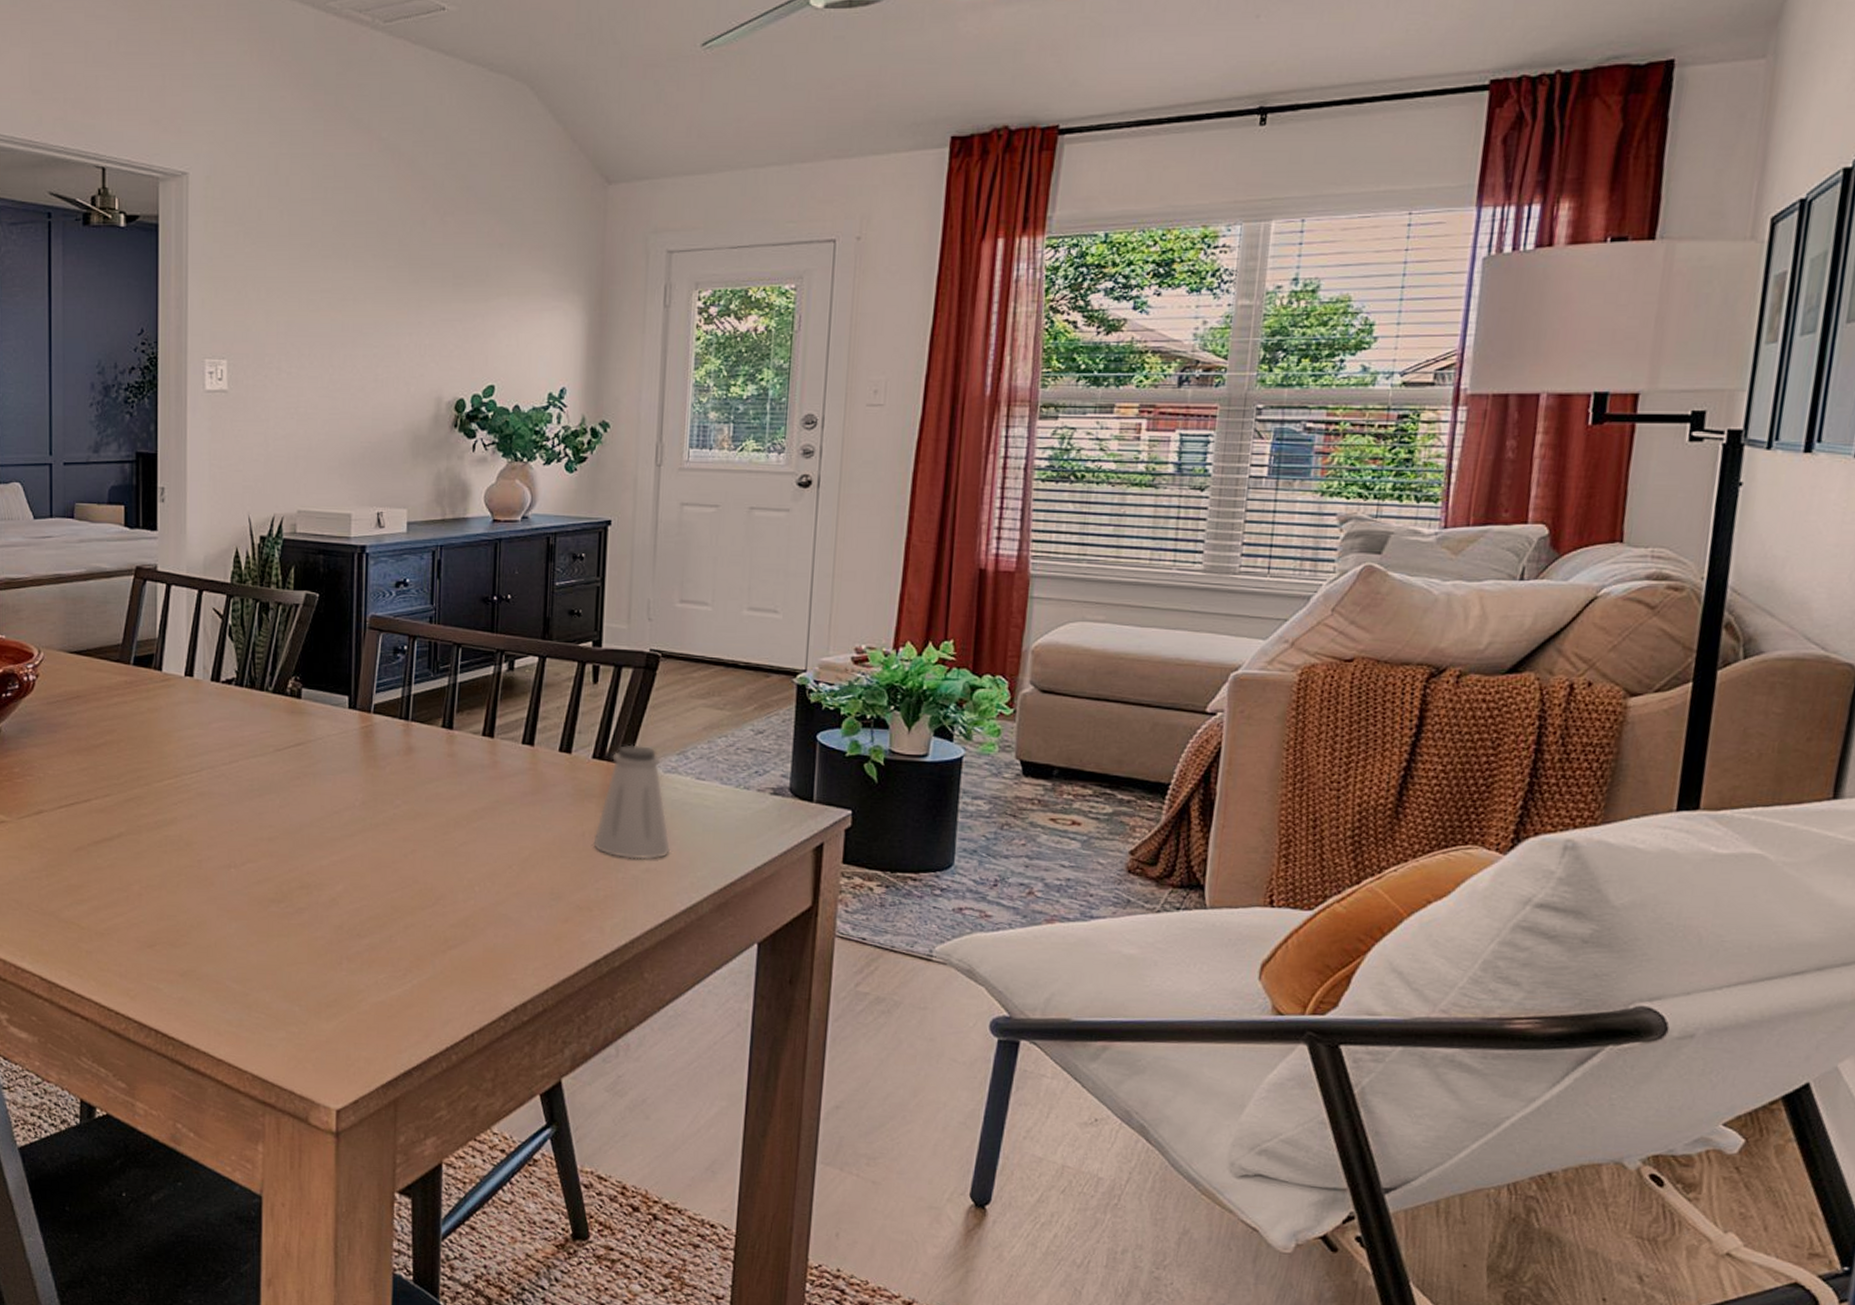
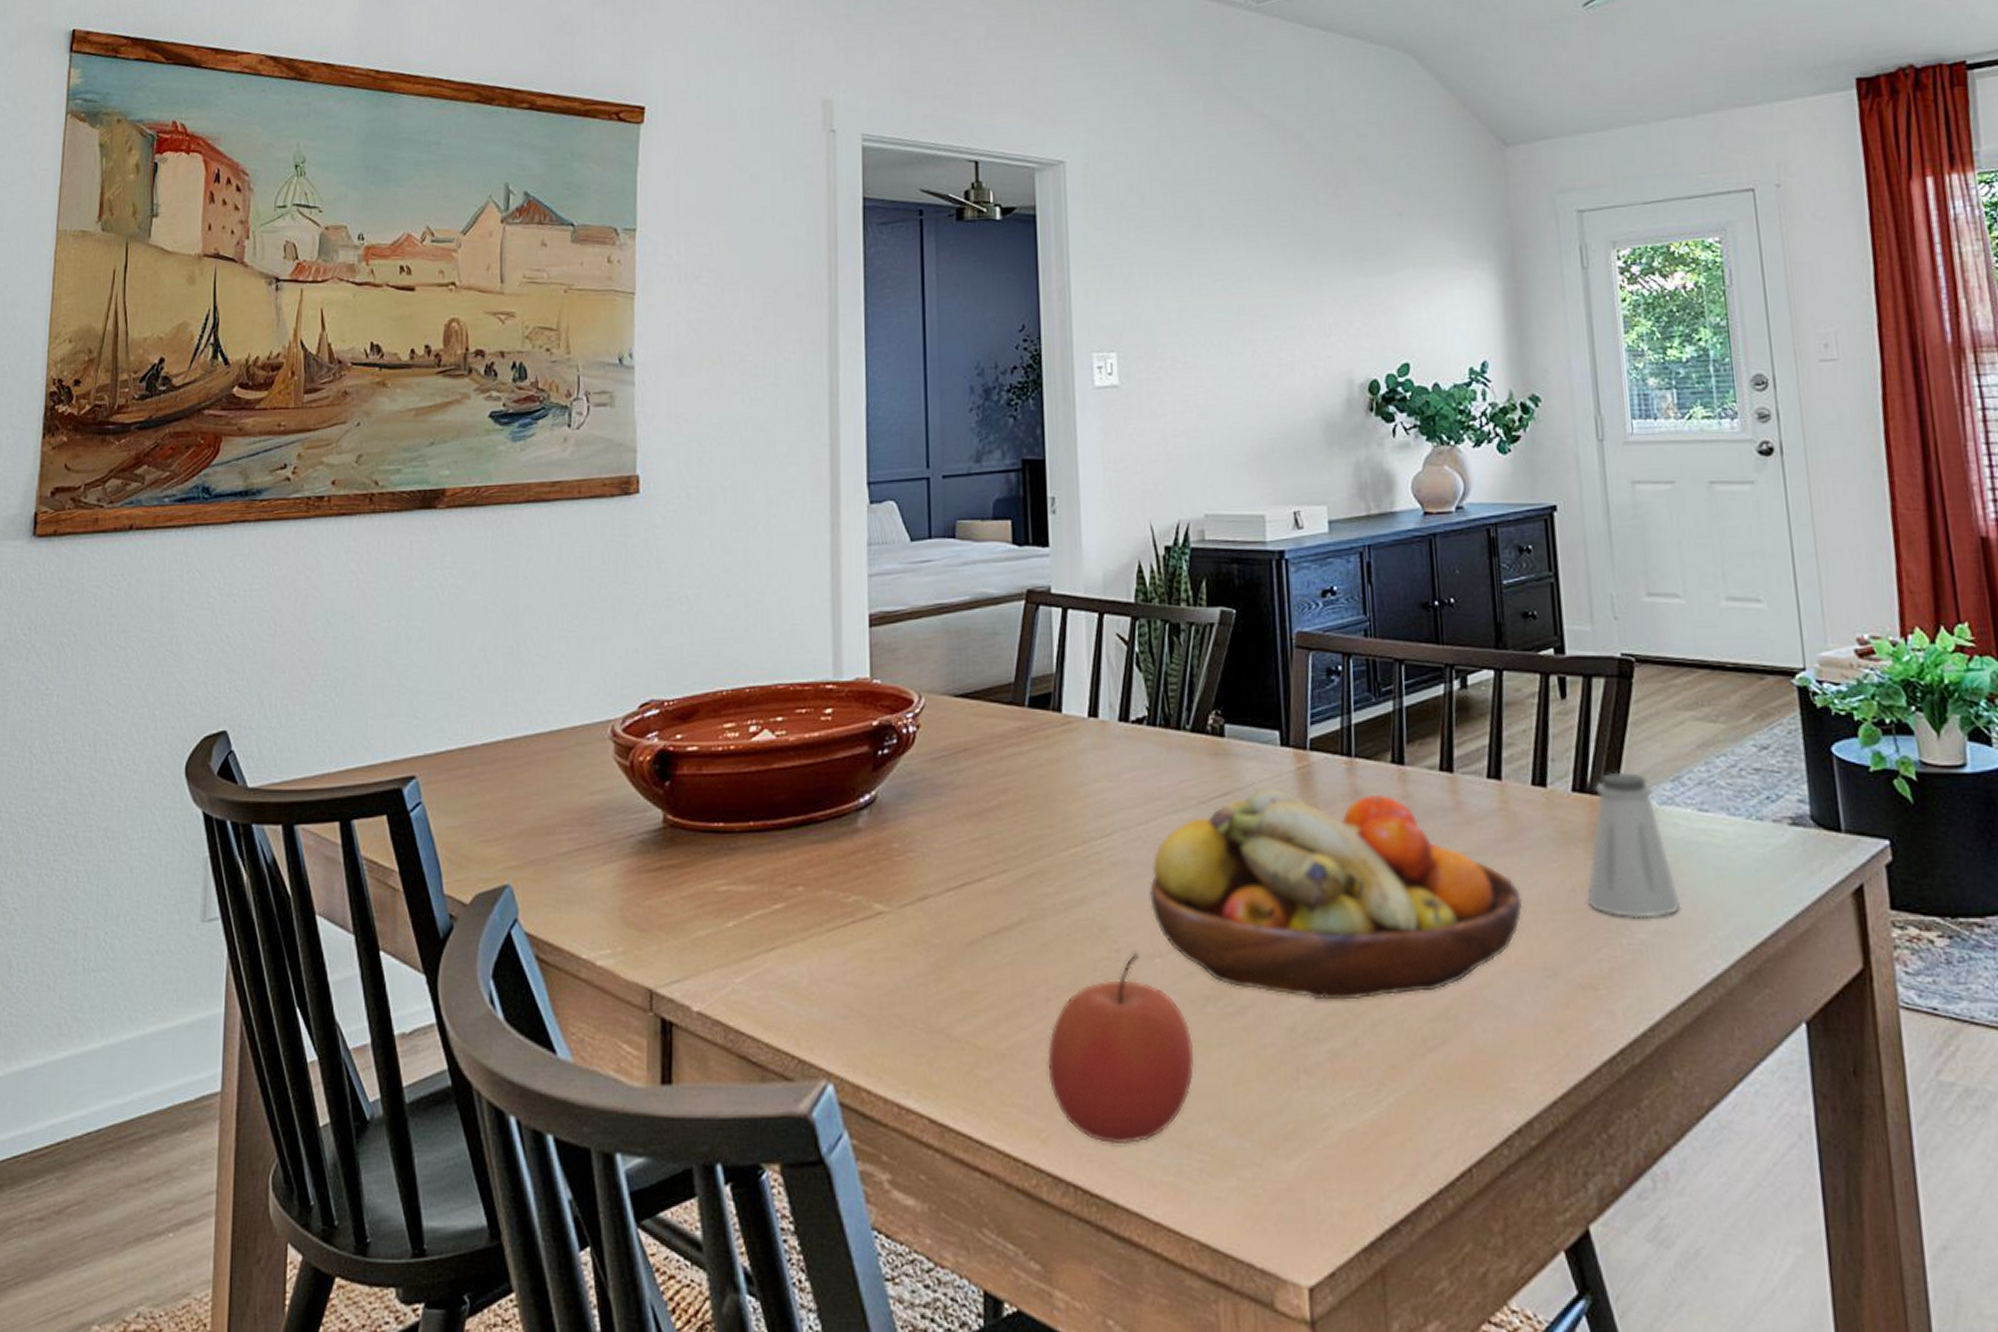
apple: none [138,863,258,1004] -> present [1047,952,1195,1145]
fruit bowl: none [229,741,540,908] -> present [1149,788,1523,1000]

